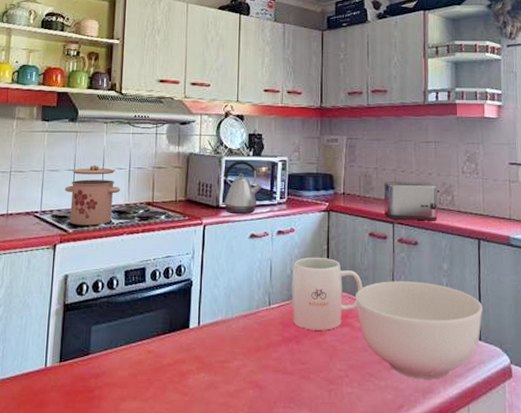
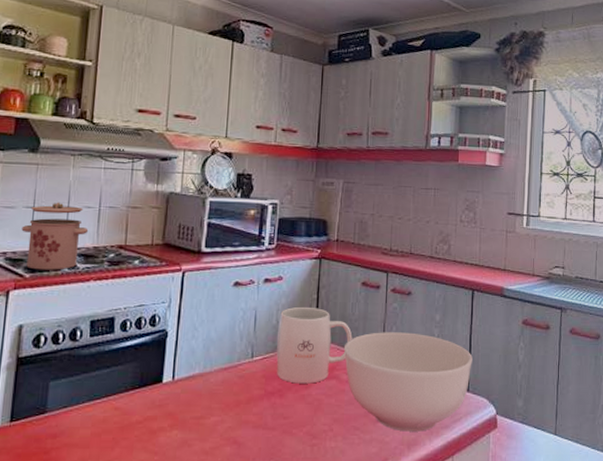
kettle: present [220,161,262,215] -> none [203,202,250,261]
toaster: present [383,180,440,221] -> none [378,228,437,271]

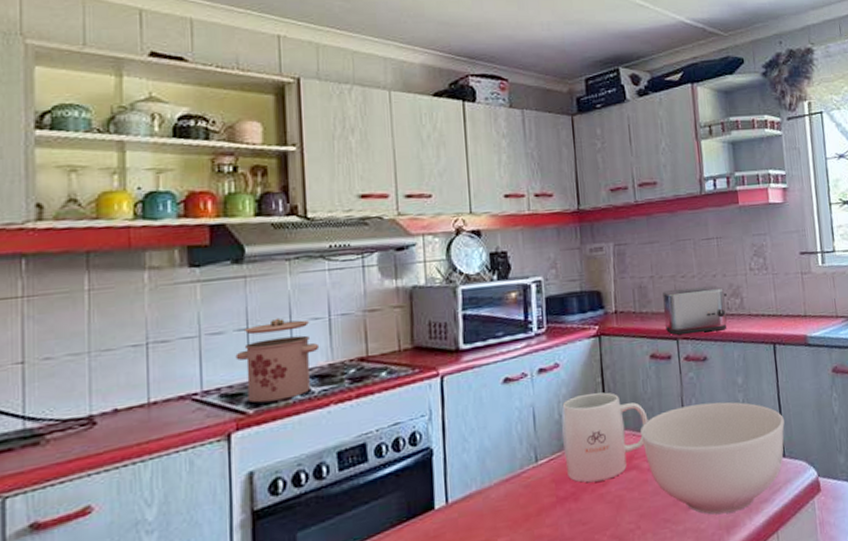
toaster: none [378,228,437,271] -> present [663,285,727,336]

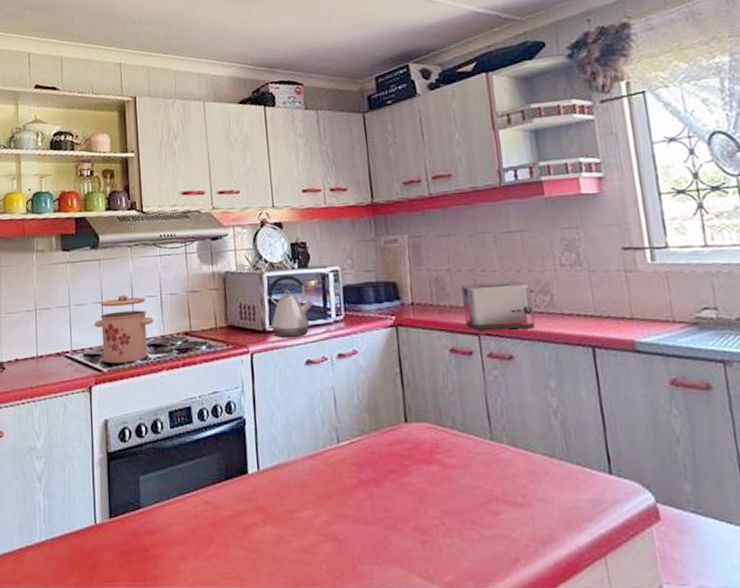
kettle: none [461,287,514,358] -> present [267,275,314,339]
mug: present [561,392,648,483] -> none [361,382,450,471]
bowl: present [639,402,785,515] -> none [441,404,611,526]

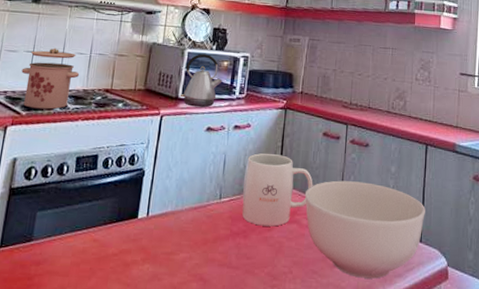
mug: none [361,382,450,471] -> present [242,153,313,227]
bowl: none [441,404,611,526] -> present [304,180,425,279]
toaster: present [461,281,536,332] -> none [338,83,393,125]

